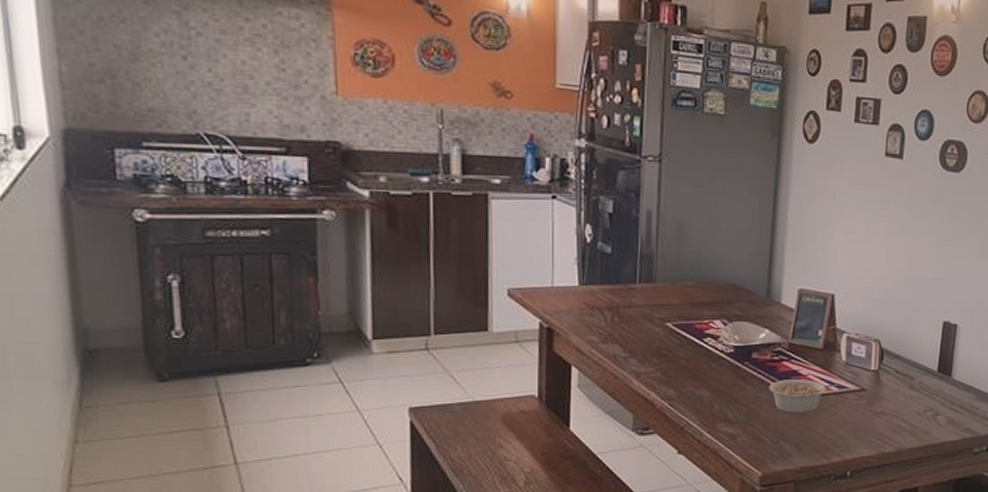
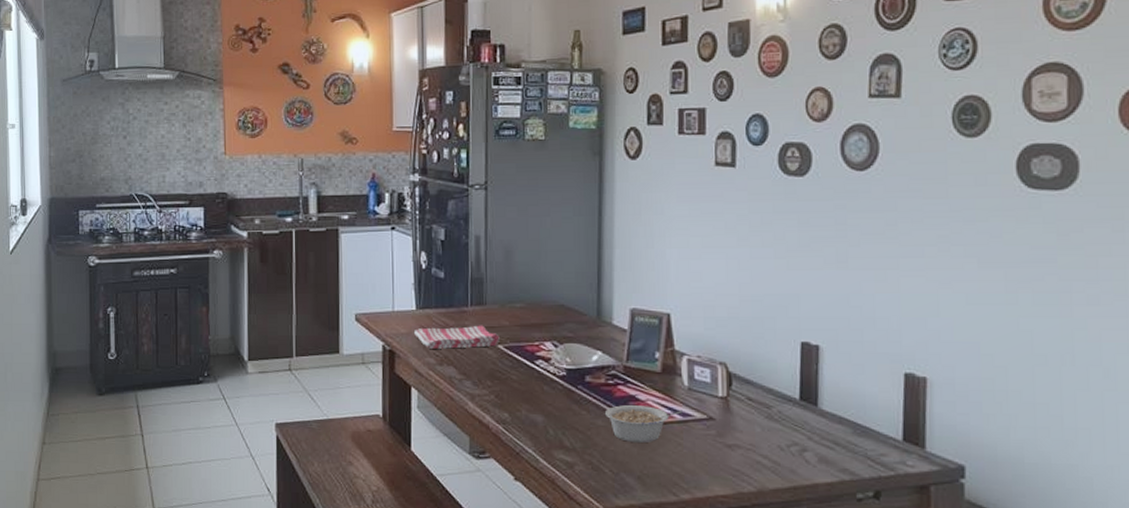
dish towel: none [575,302,668,327] -> present [413,325,500,349]

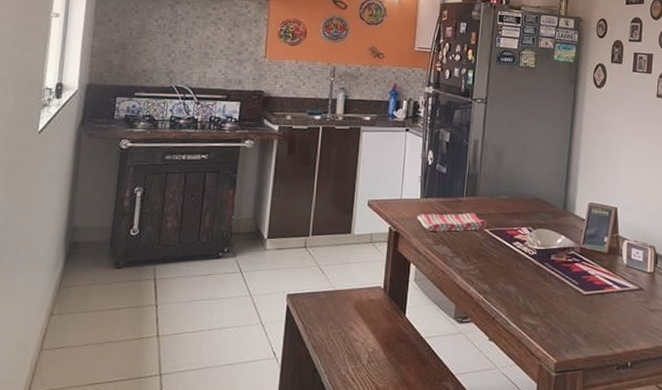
legume: present [605,405,683,444] -> none [564,279,621,309]

